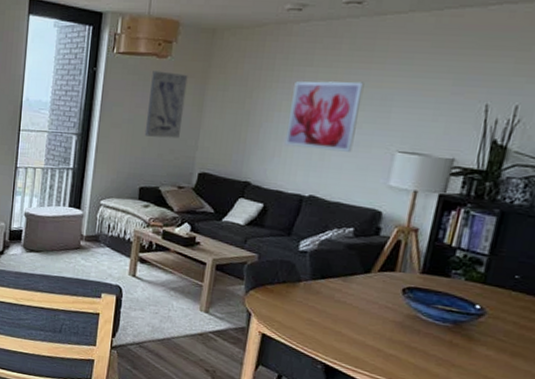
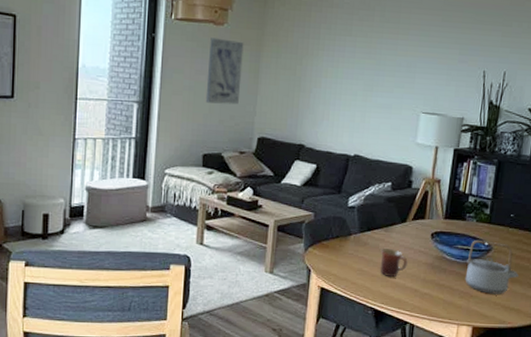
wall art: present [284,81,364,152] -> none [332,49,393,114]
mug: none [334,298,370,333] -> present [380,247,408,278]
teapot: none [445,300,524,368] -> present [465,239,520,294]

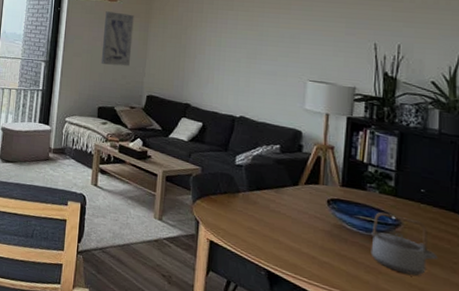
mug: present [380,247,408,278] -> none [272,208,302,241]

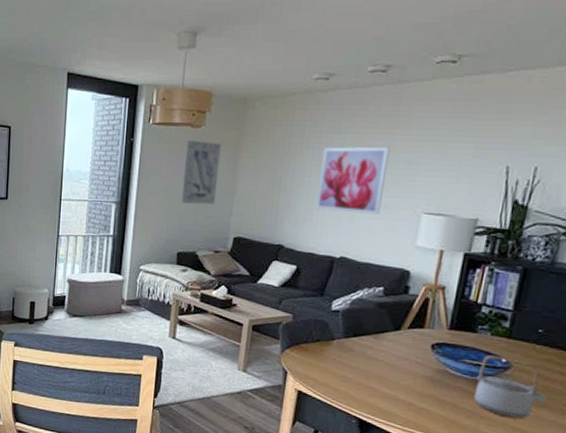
wall art: none [216,22,276,80] -> present [315,146,390,215]

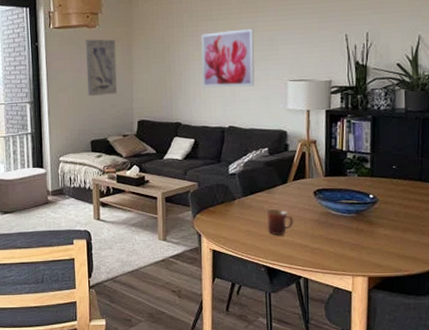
mug: none [367,355,401,388] -> present [266,208,294,236]
teapot: present [473,354,549,419] -> none [353,193,411,244]

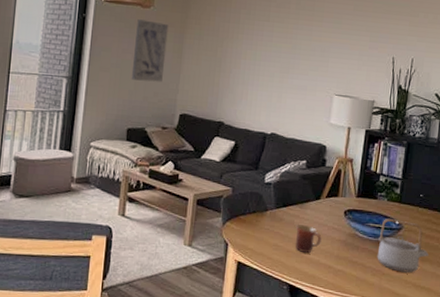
wall art: present [201,28,255,88] -> none [250,33,308,95]
teapot: none [353,193,411,244] -> present [377,218,430,273]

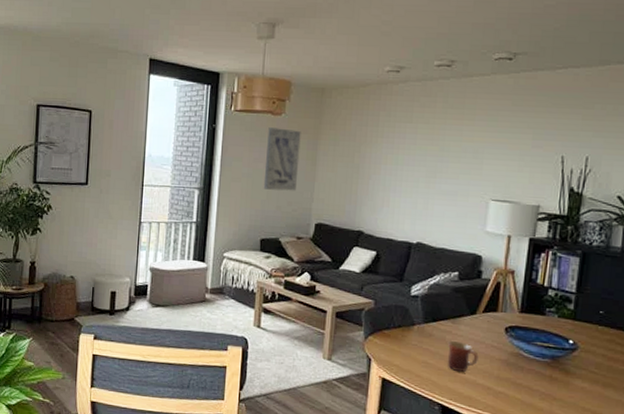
teapot: present [377,218,430,273] -> none [546,336,613,399]

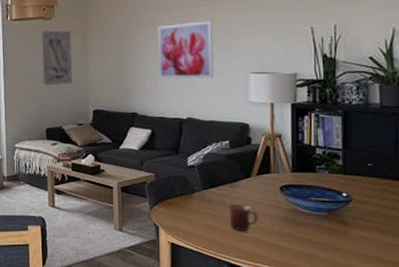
wall art: none [392,136,458,201] -> present [157,20,214,79]

